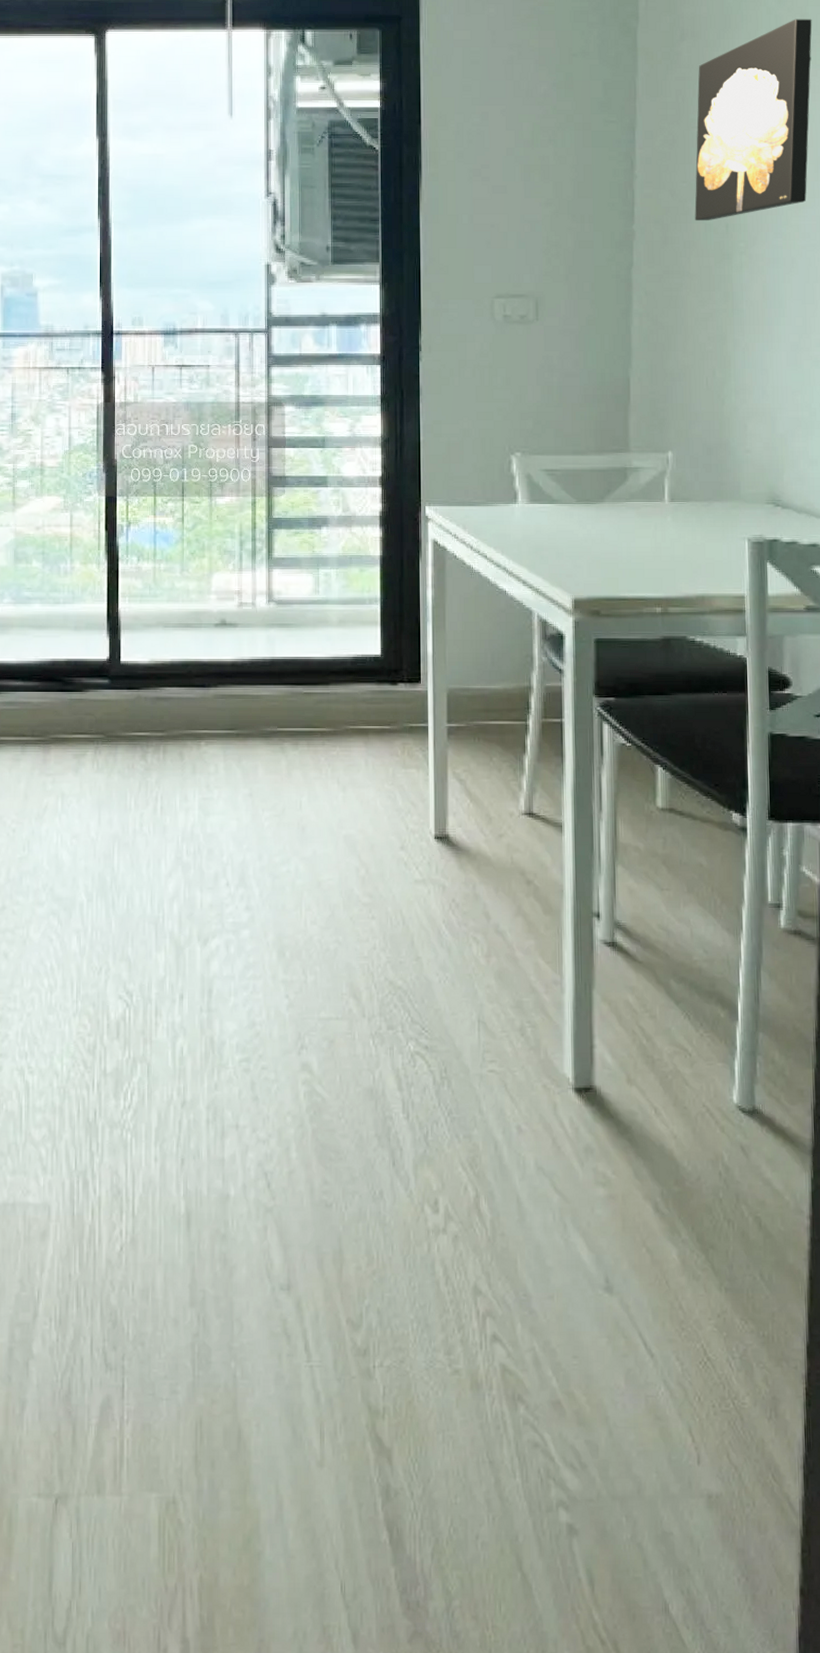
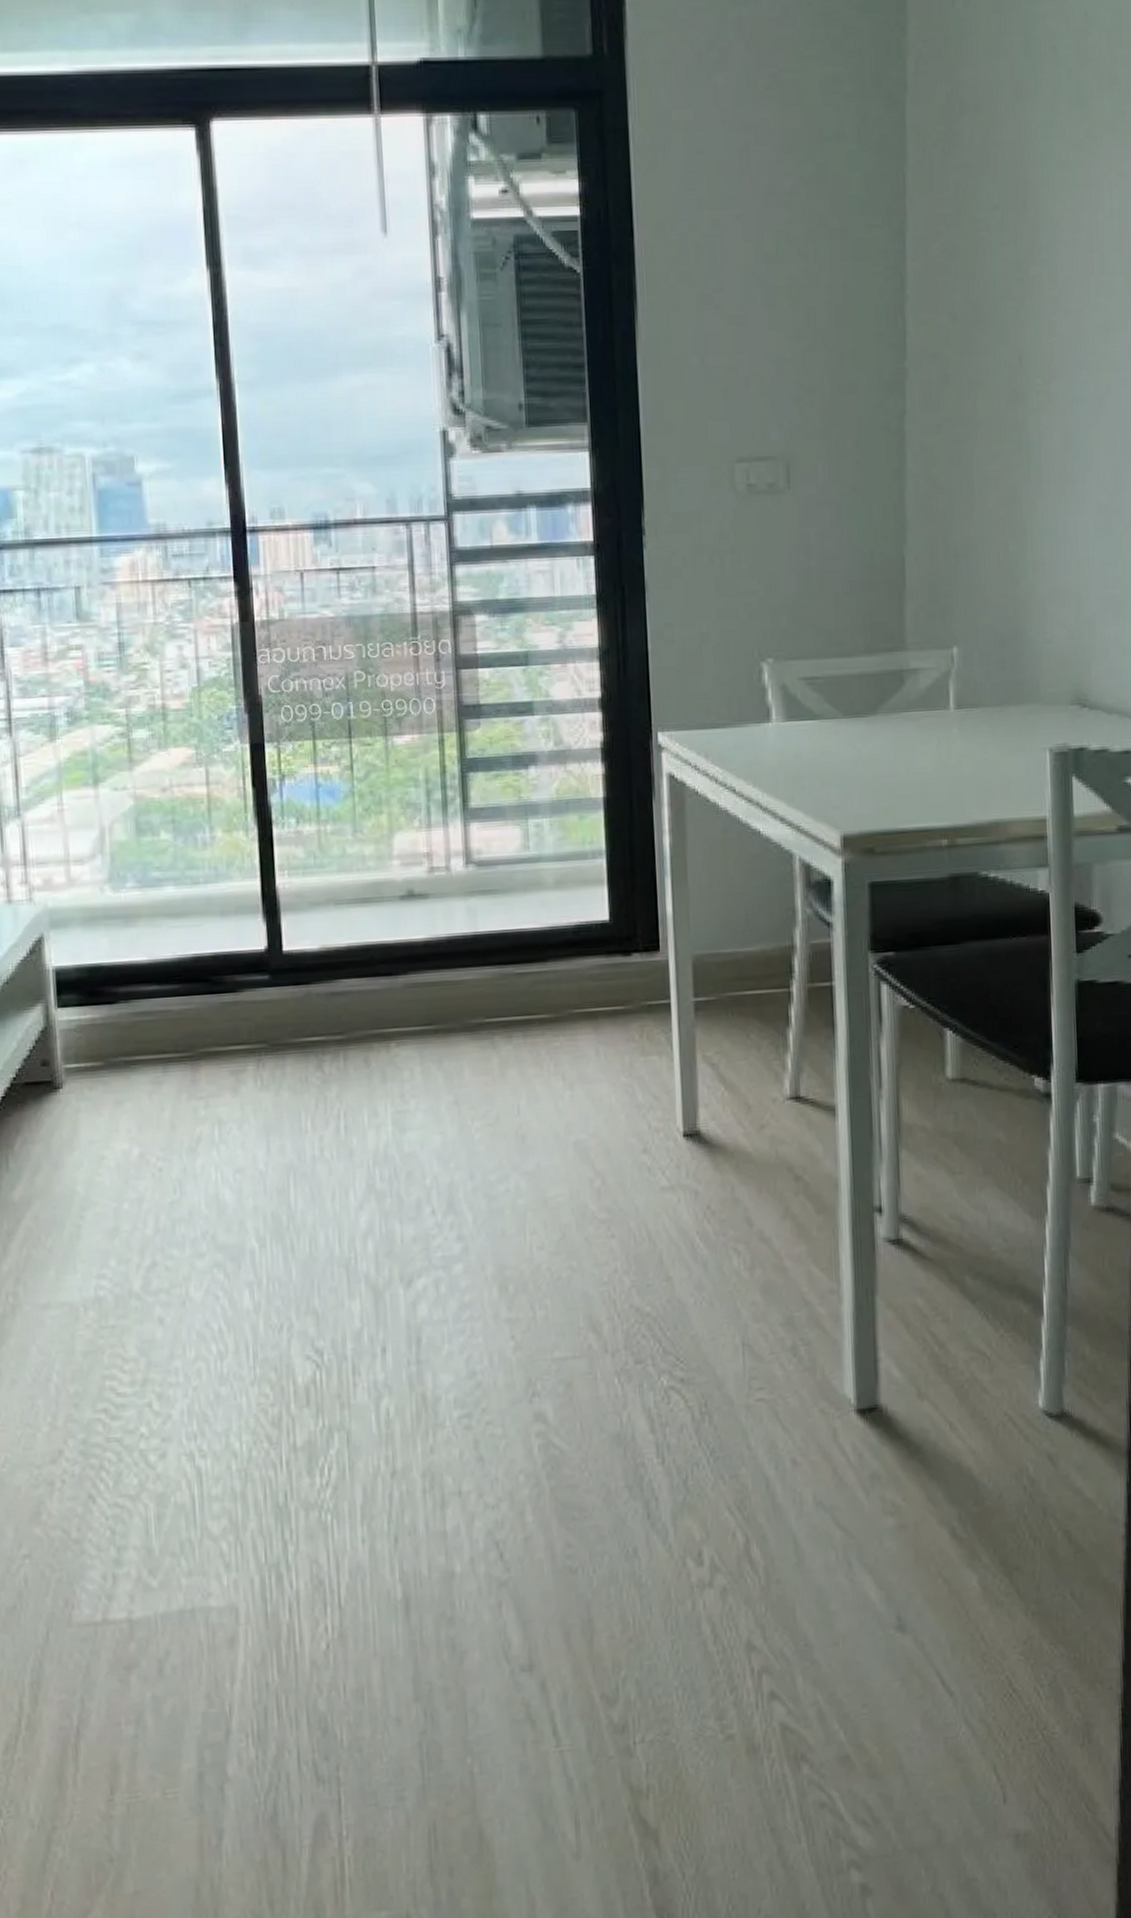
wall art: present [694,19,812,221] -> none [980,83,1123,353]

